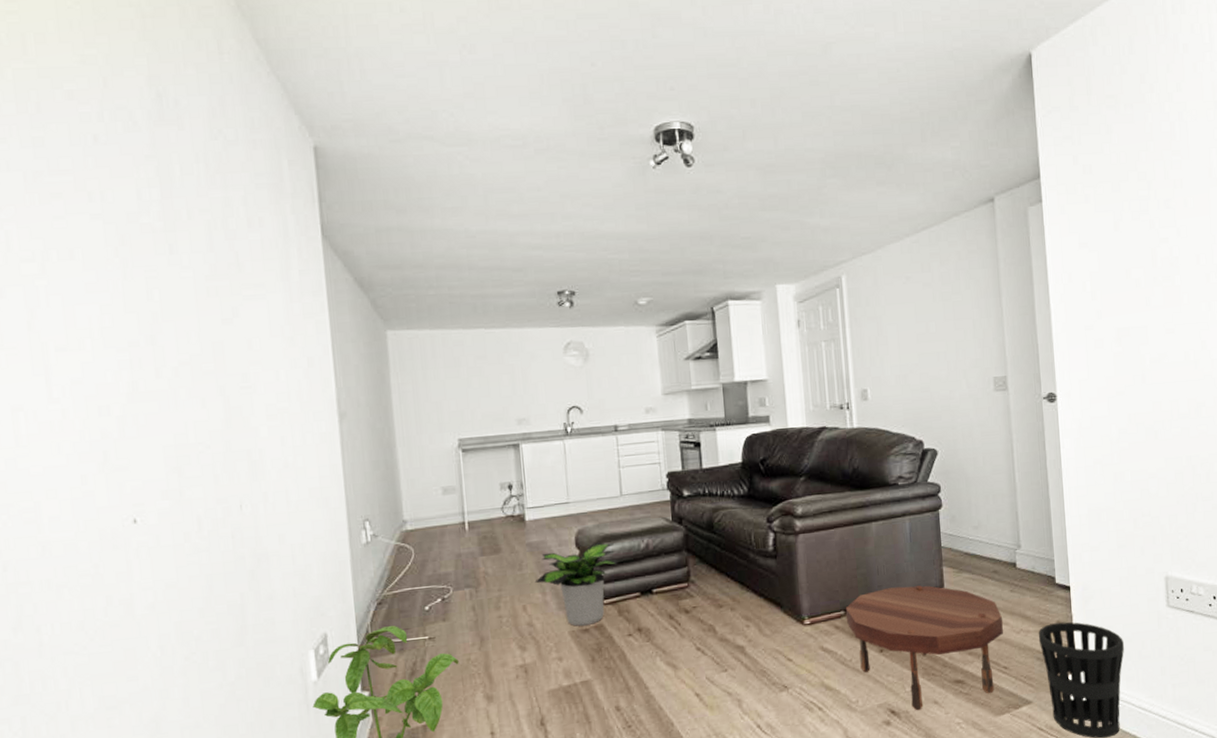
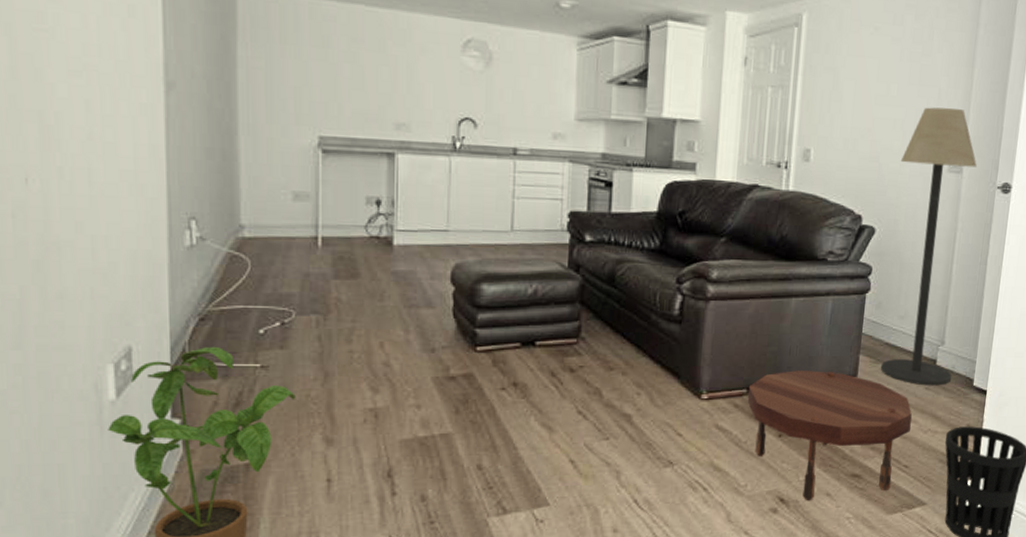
potted plant: present [534,542,618,626] -> none [397,281,499,372]
floor lamp: none [949,334,1034,589] -> present [881,107,977,386]

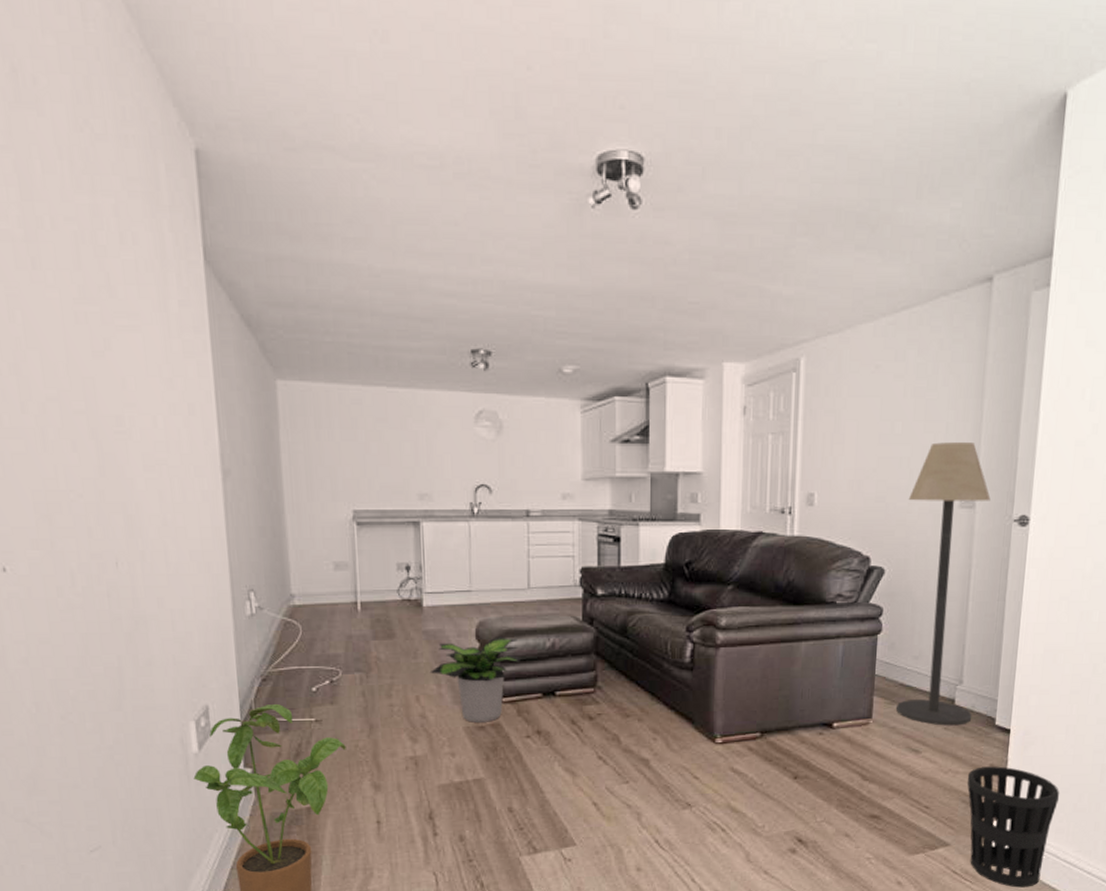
potted plant: none [397,281,499,372] -> present [430,636,520,722]
side table: present [747,370,912,501] -> none [761,713,931,842]

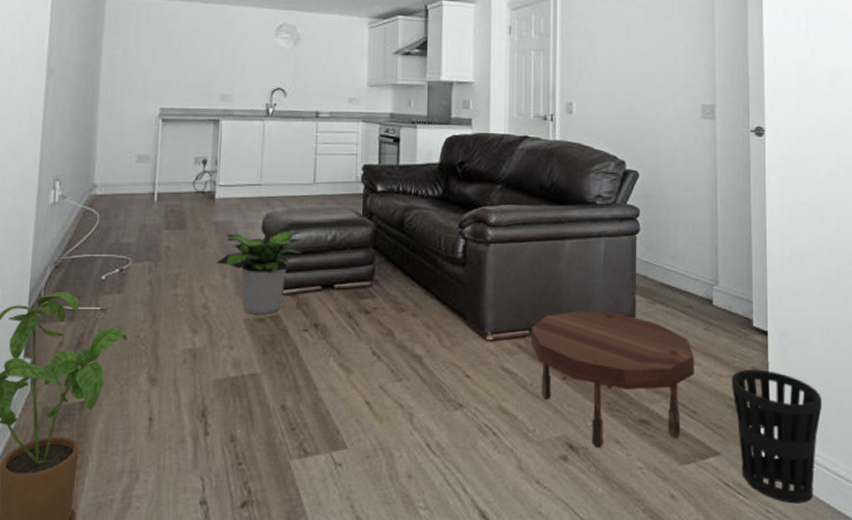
side table: none [761,713,931,842] -> present [530,311,694,449]
floor lamp: present [896,442,991,726] -> none [656,61,730,327]

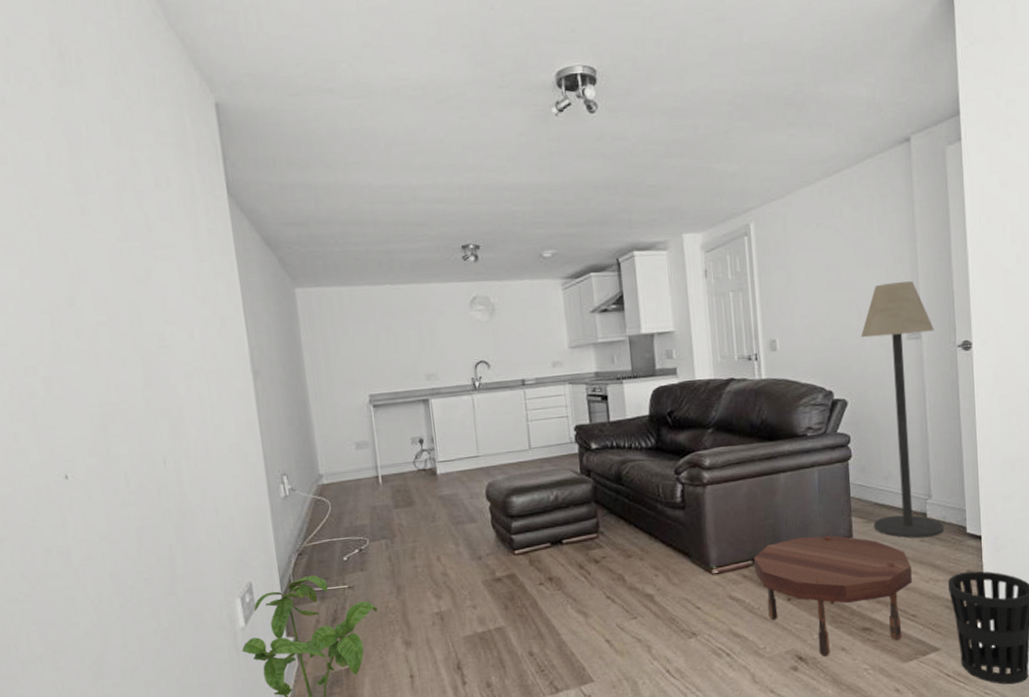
potted plant: present [216,229,303,314] -> none [447,494,528,576]
floor lamp: none [656,61,730,327] -> present [860,281,945,538]

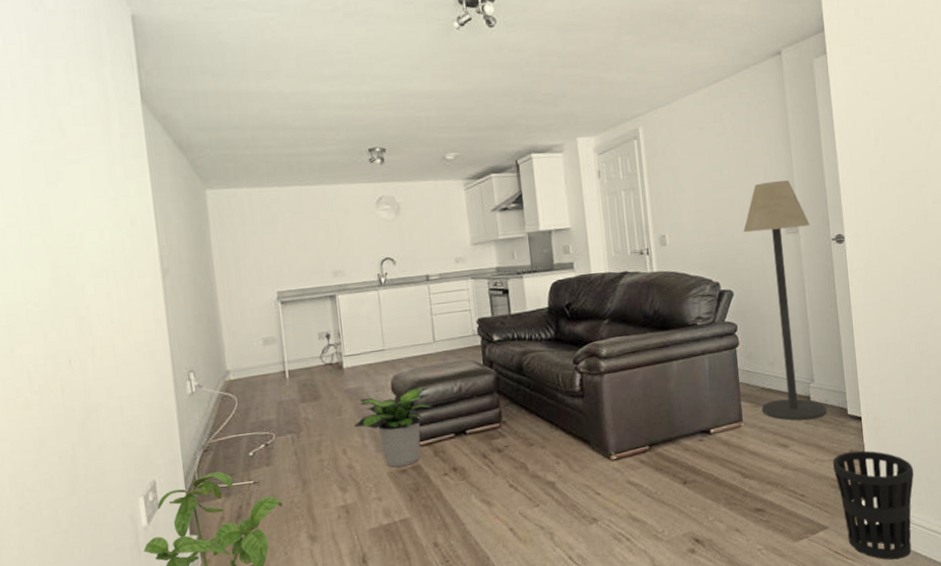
potted plant: none [447,494,528,576] -> present [353,386,433,467]
side table: present [753,535,912,657] -> none [649,420,800,539]

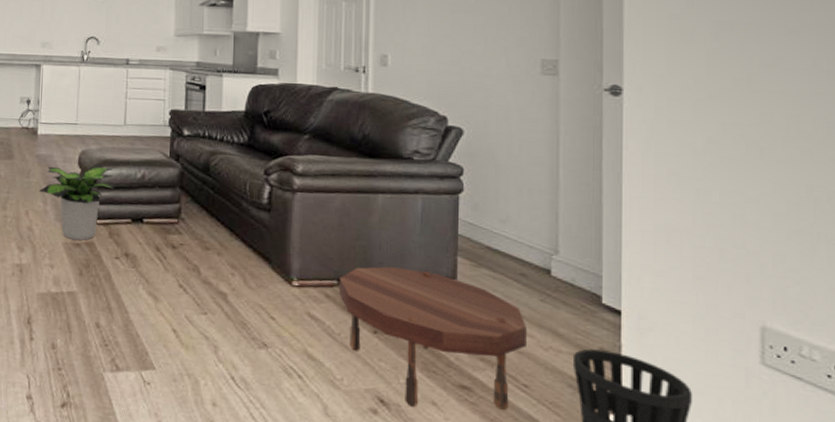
side table: none [649,420,800,539] -> present [338,266,527,410]
floor lamp: present [743,180,827,421] -> none [484,12,575,299]

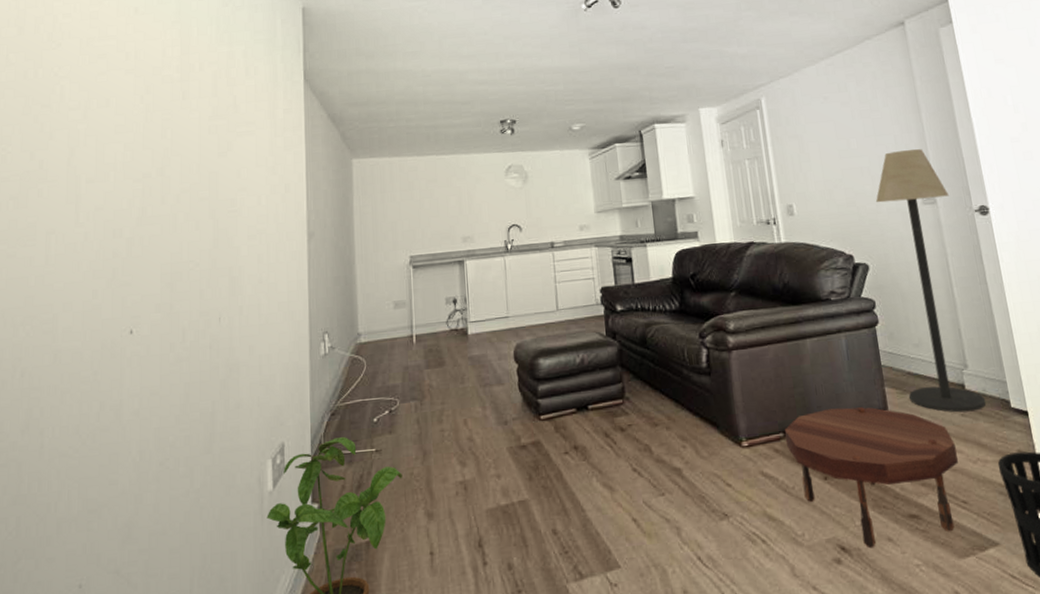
potted plant: present [38,165,114,241] -> none [475,356,555,442]
floor lamp: none [484,12,575,299] -> present [875,149,986,413]

